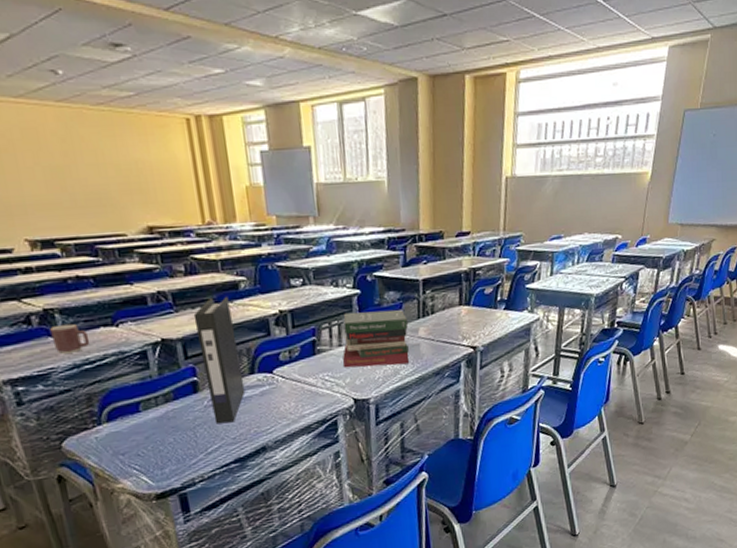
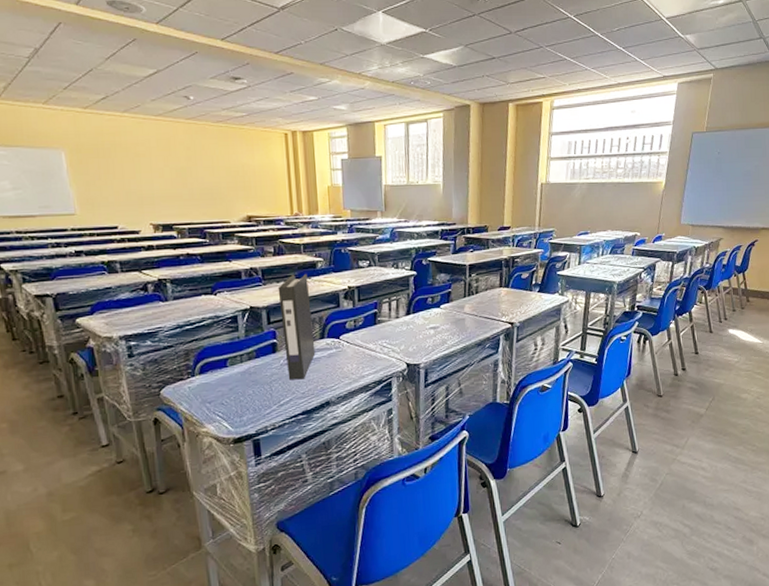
mug: present [50,323,90,354] -> none [162,291,193,316]
books: present [343,310,410,368] -> none [399,289,456,337]

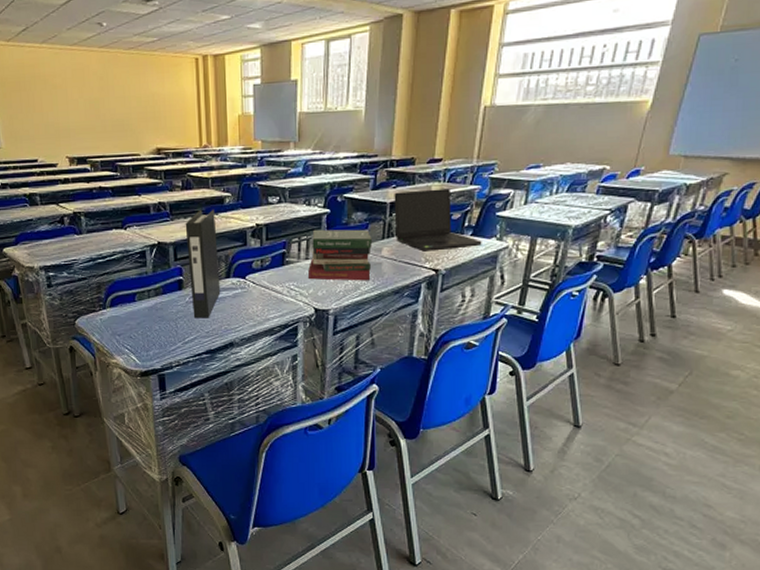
books: none [399,289,456,337] -> present [308,229,372,281]
laptop: none [472,252,548,307] -> present [394,188,482,252]

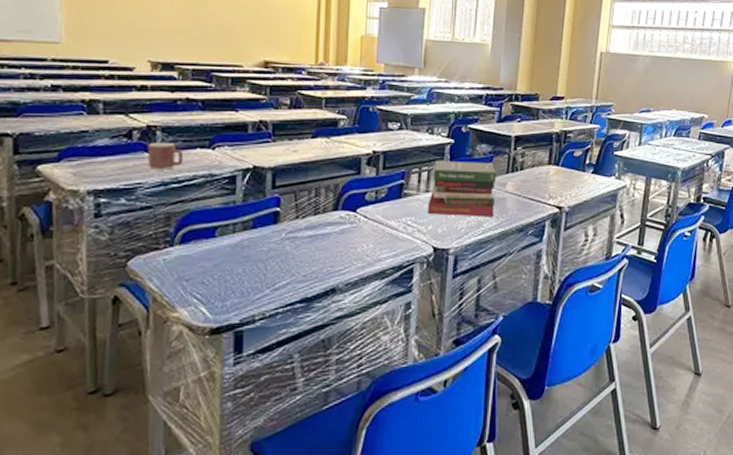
mug: none [77,225,104,249] -> present [147,141,184,170]
binder: present [185,209,221,319] -> none [288,131,327,259]
laptop: present [394,188,482,252] -> none [518,125,602,188]

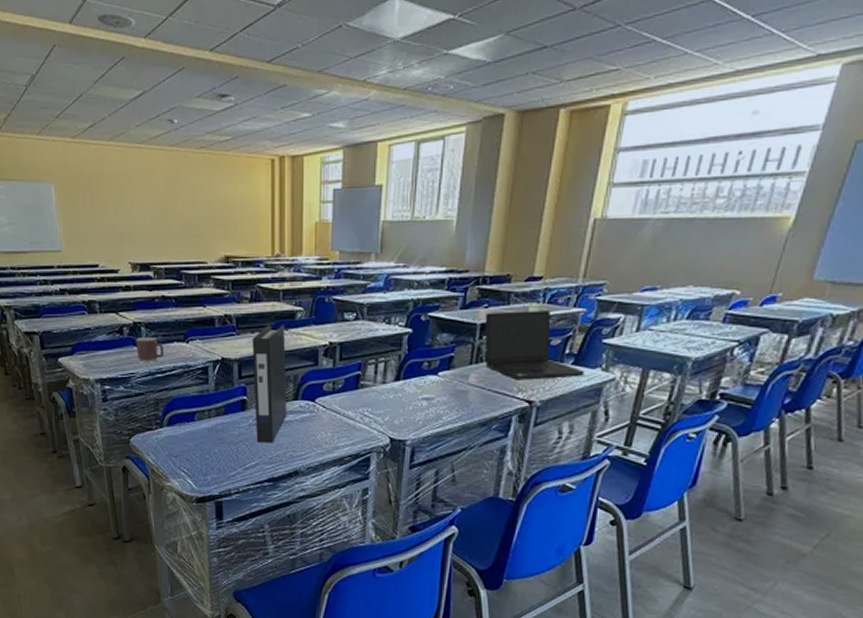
binder: none [288,131,327,259] -> present [252,324,287,443]
books: present [428,160,496,217] -> none [385,350,458,410]
laptop: none [518,125,602,188] -> present [484,310,585,380]

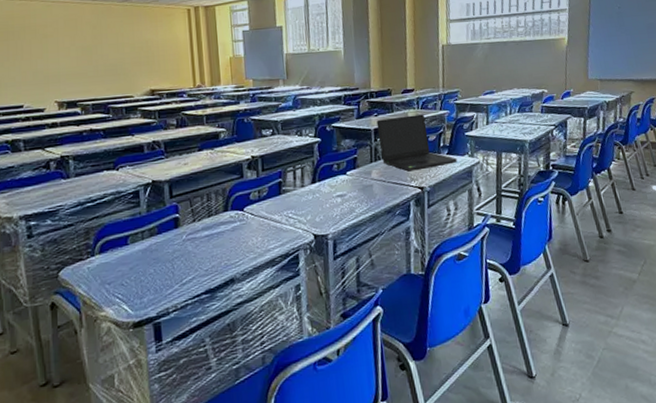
mug: present [136,336,164,362] -> none [64,168,94,193]
binder: present [252,324,287,443] -> none [180,144,219,257]

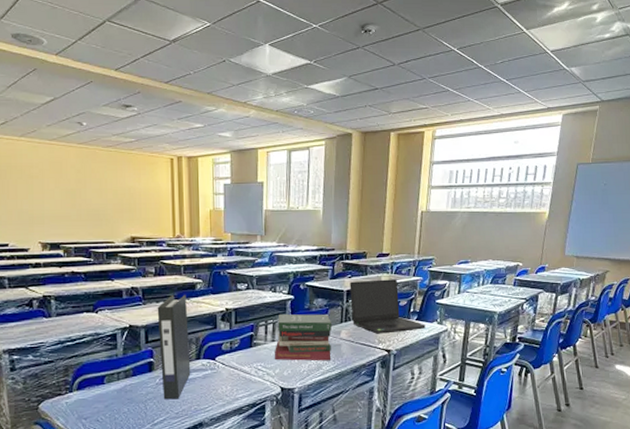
binder: none [180,144,219,257] -> present [157,294,191,400]
books: none [305,155,364,206] -> present [275,314,332,361]

